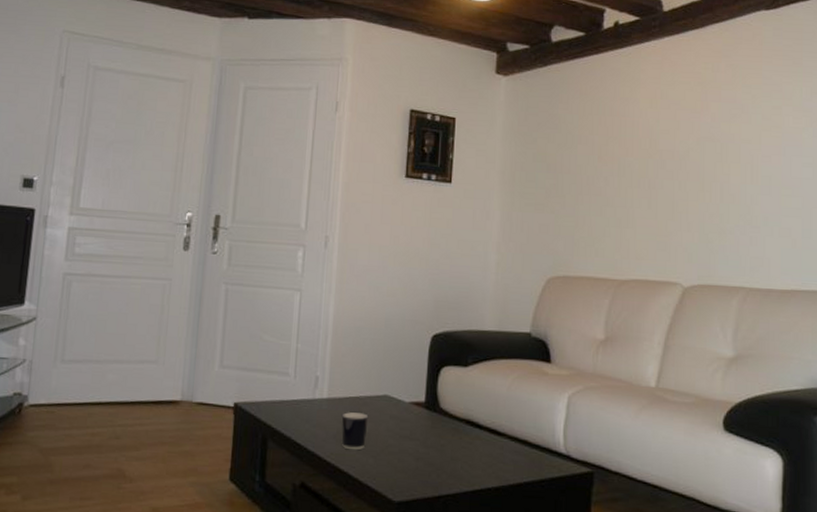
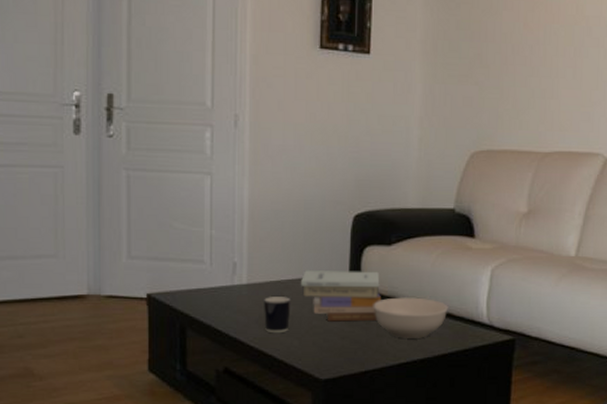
books: none [377,388,456,443] -> present [300,270,381,322]
bowl: none [448,420,524,465] -> present [373,297,448,338]

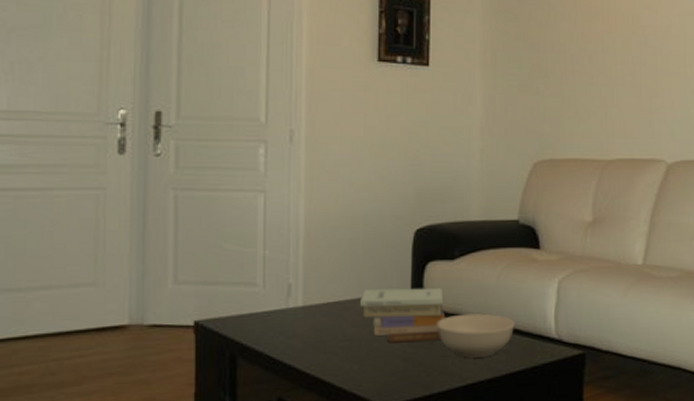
mug: present [263,297,291,334] -> none [320,318,350,359]

